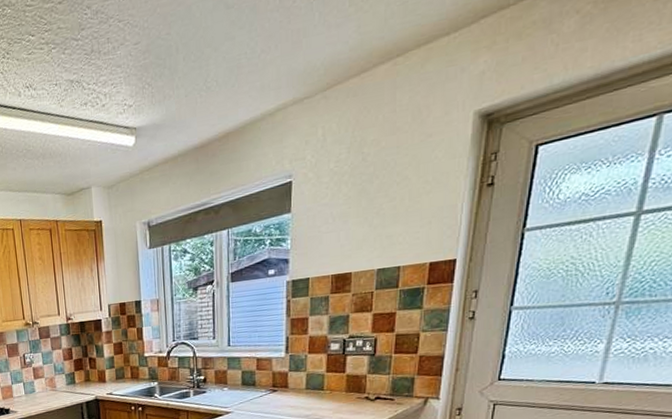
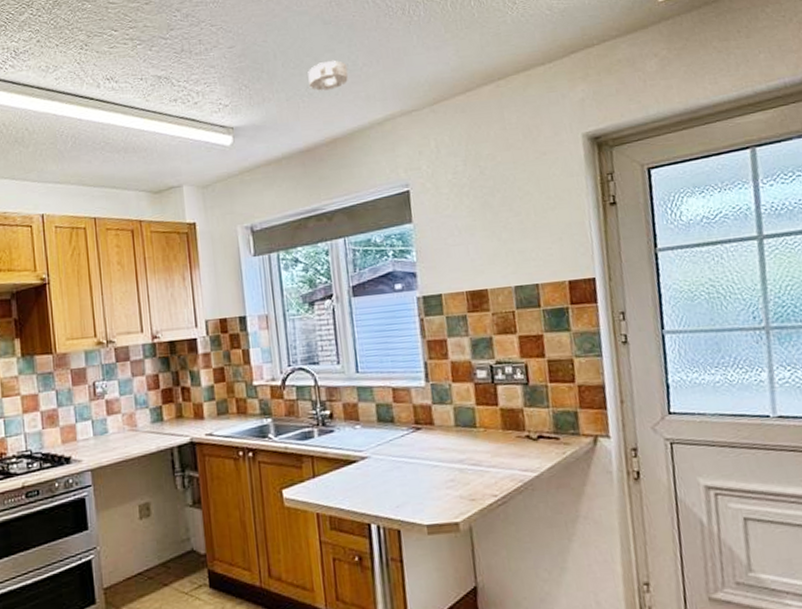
smoke detector: none [207,48,246,84] -> present [308,60,349,91]

